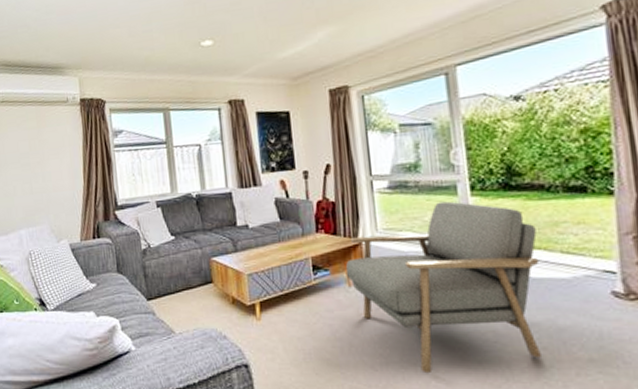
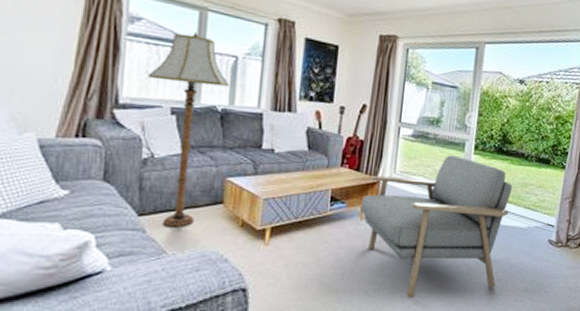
floor lamp: none [134,131,198,309] -> present [148,32,229,227]

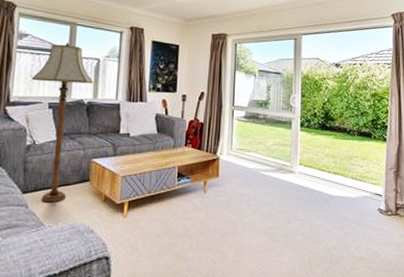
armchair: present [360,155,513,299] -> none [203,132,338,267]

